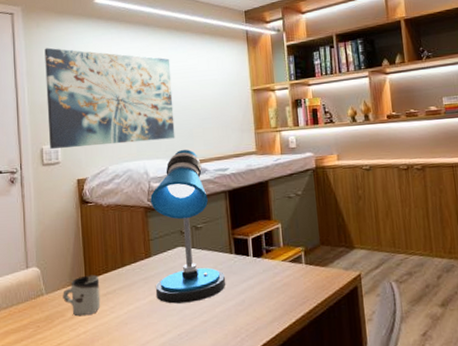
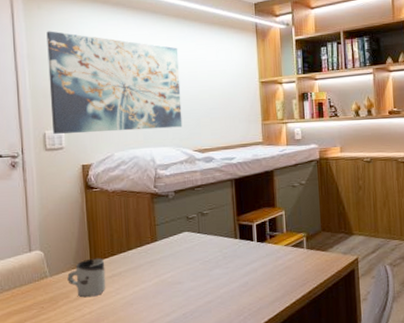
desk lamp: present [150,150,225,304] -> none [157,138,230,286]

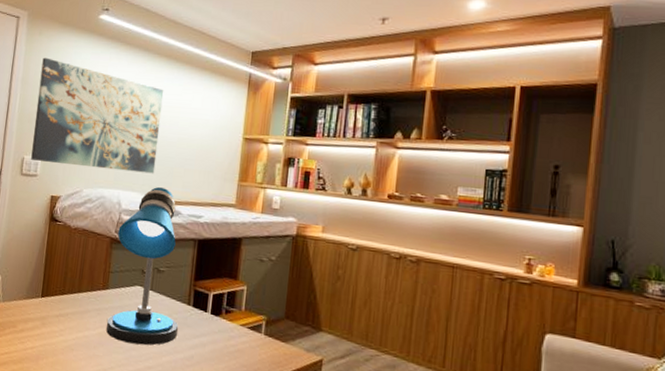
cup: present [67,258,106,298] -> none [17,292,55,332]
desk lamp: none [157,138,230,286] -> present [106,187,178,346]

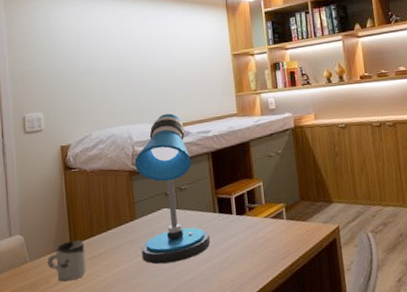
cup: none [17,292,55,332] -> present [47,239,86,282]
wall art: present [31,57,164,174] -> none [25,17,158,117]

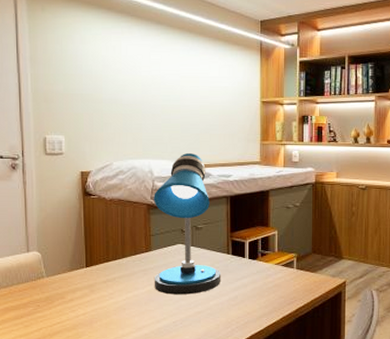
cup: present [47,239,86,282] -> none [63,263,100,300]

